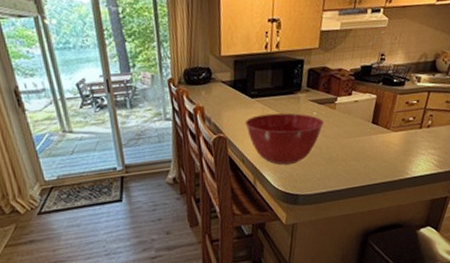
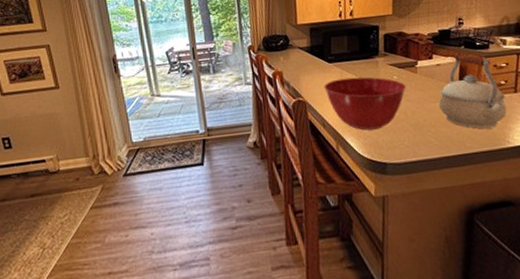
kettle: none [351,90,411,163] -> present [438,53,508,129]

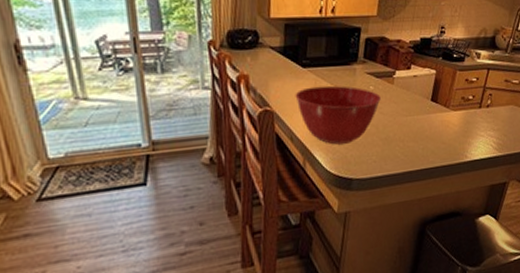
kettle: present [438,53,508,129] -> none [410,65,470,144]

